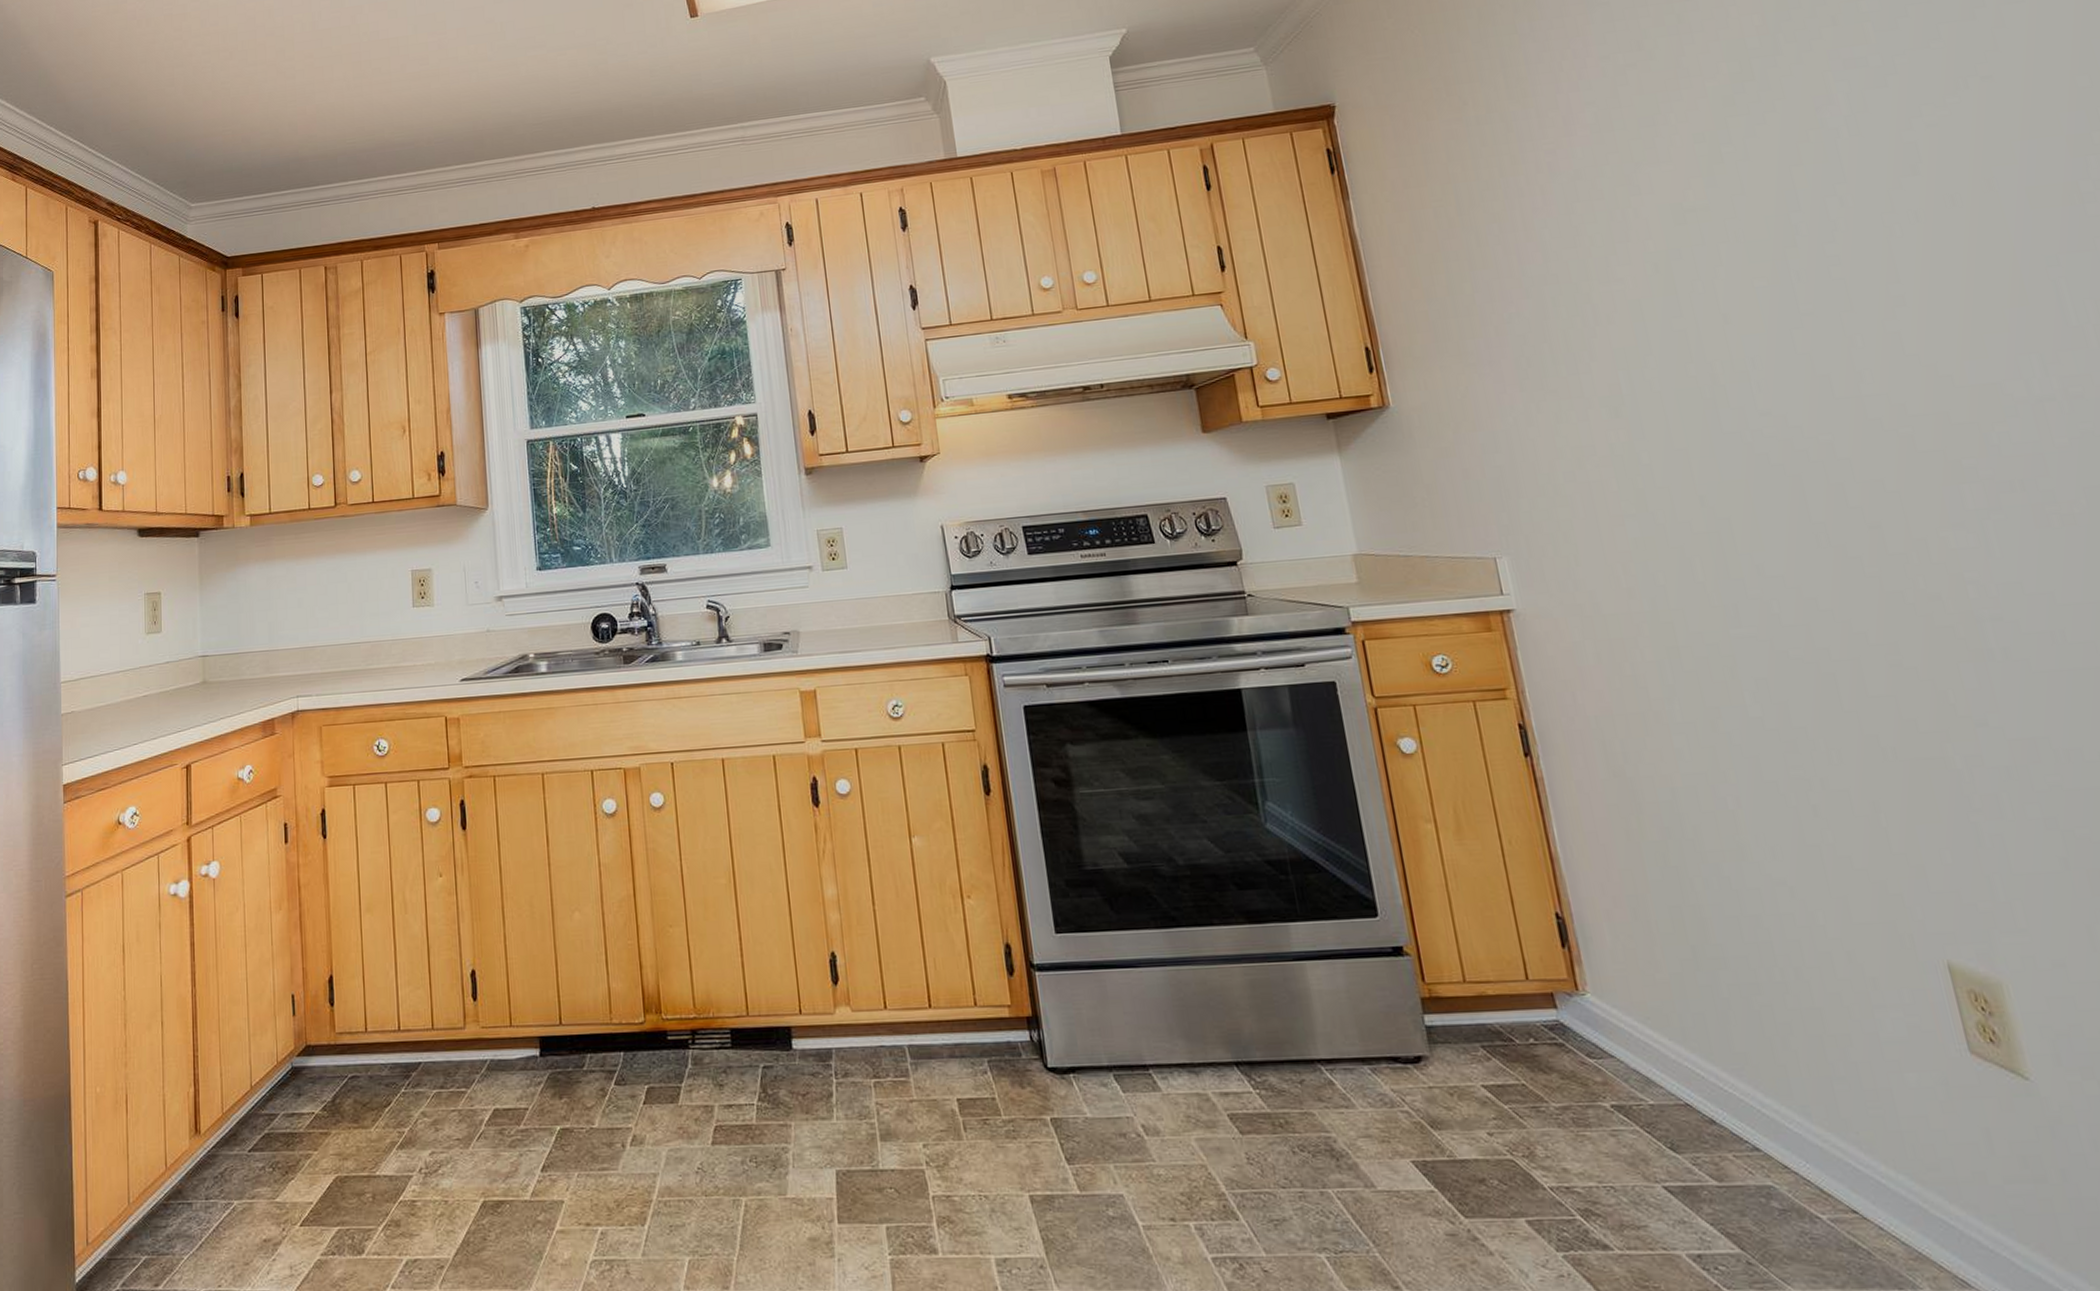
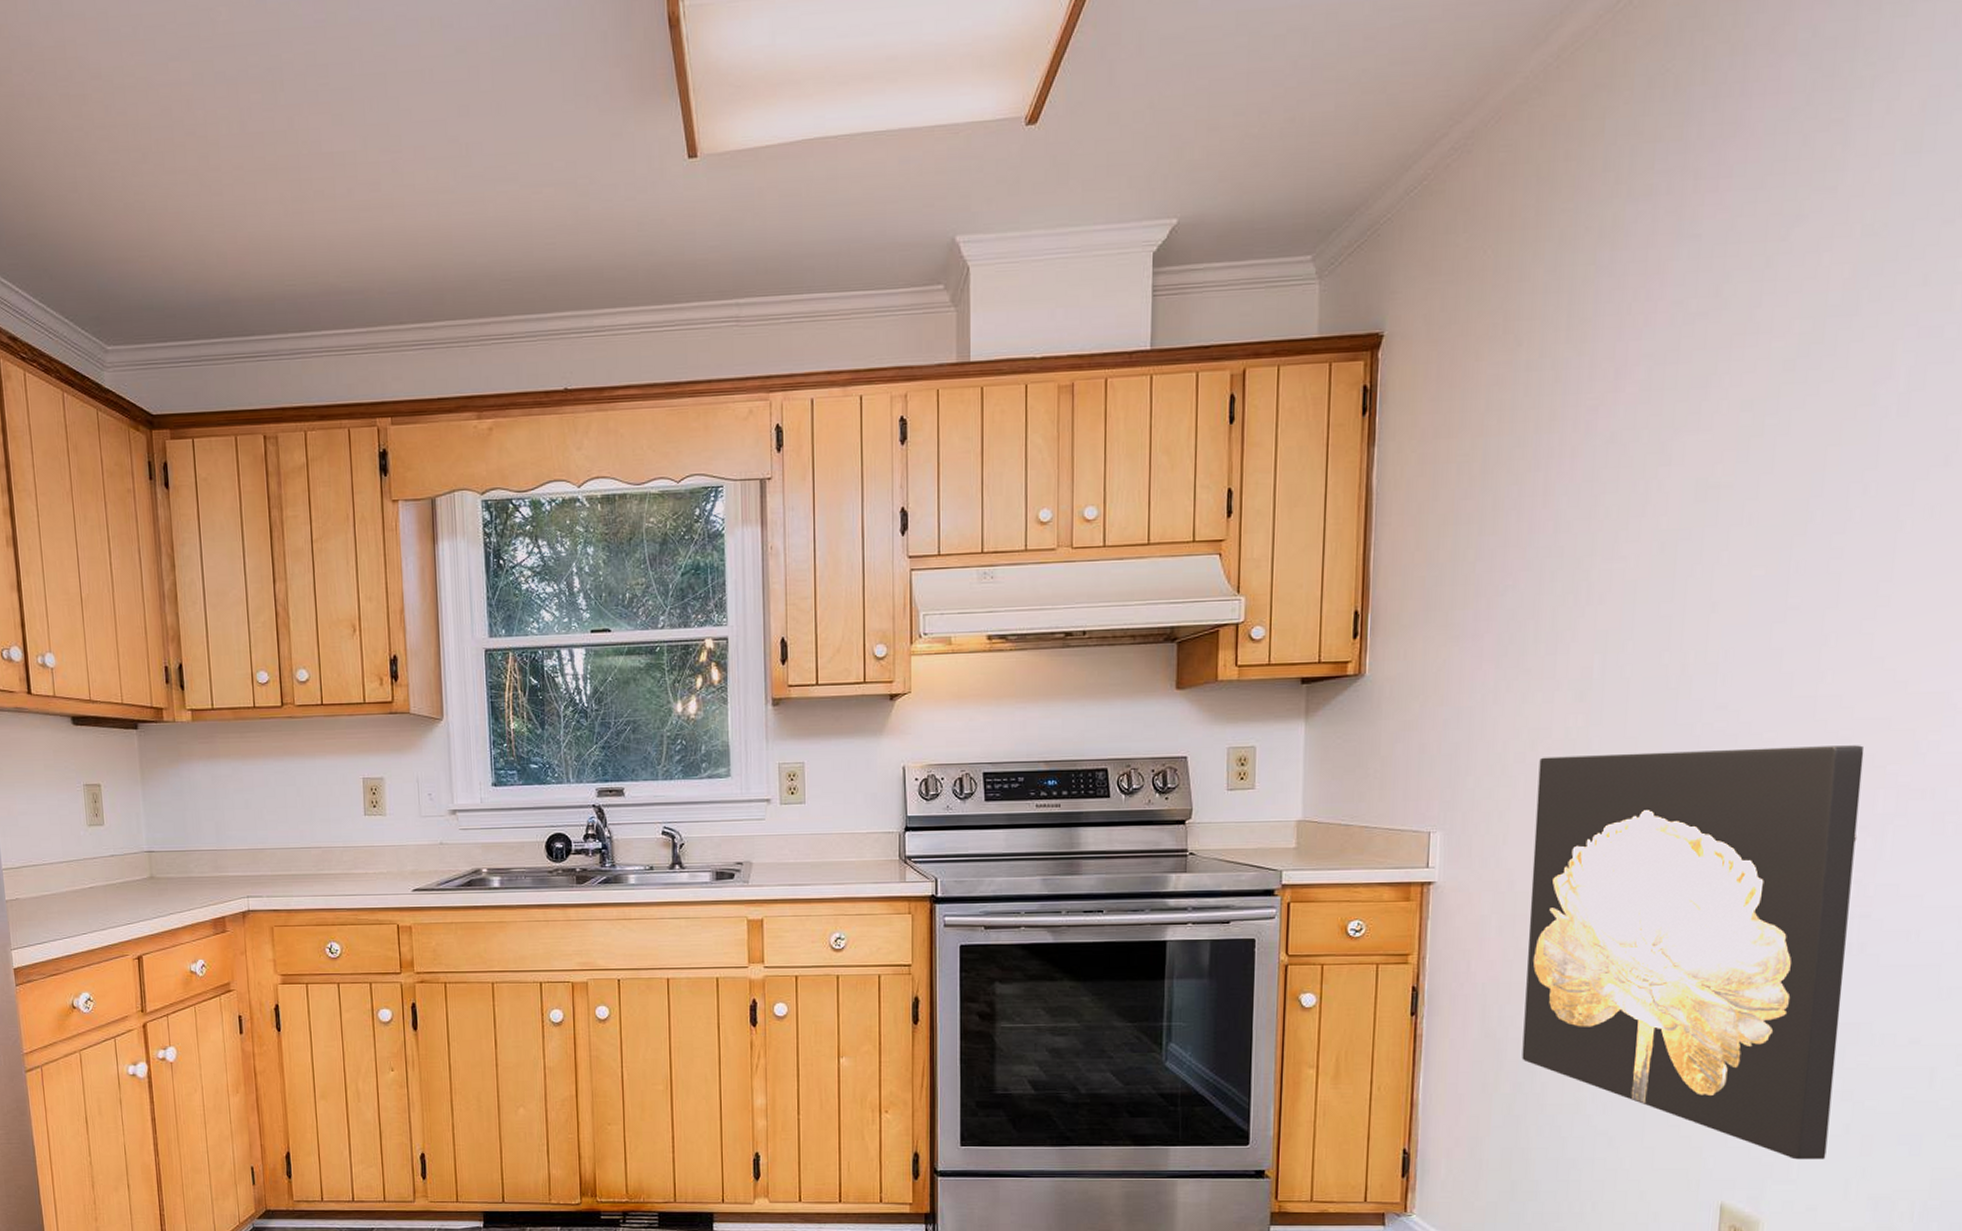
wall art: none [1591,441,2054,904] -> present [1522,745,1864,1160]

